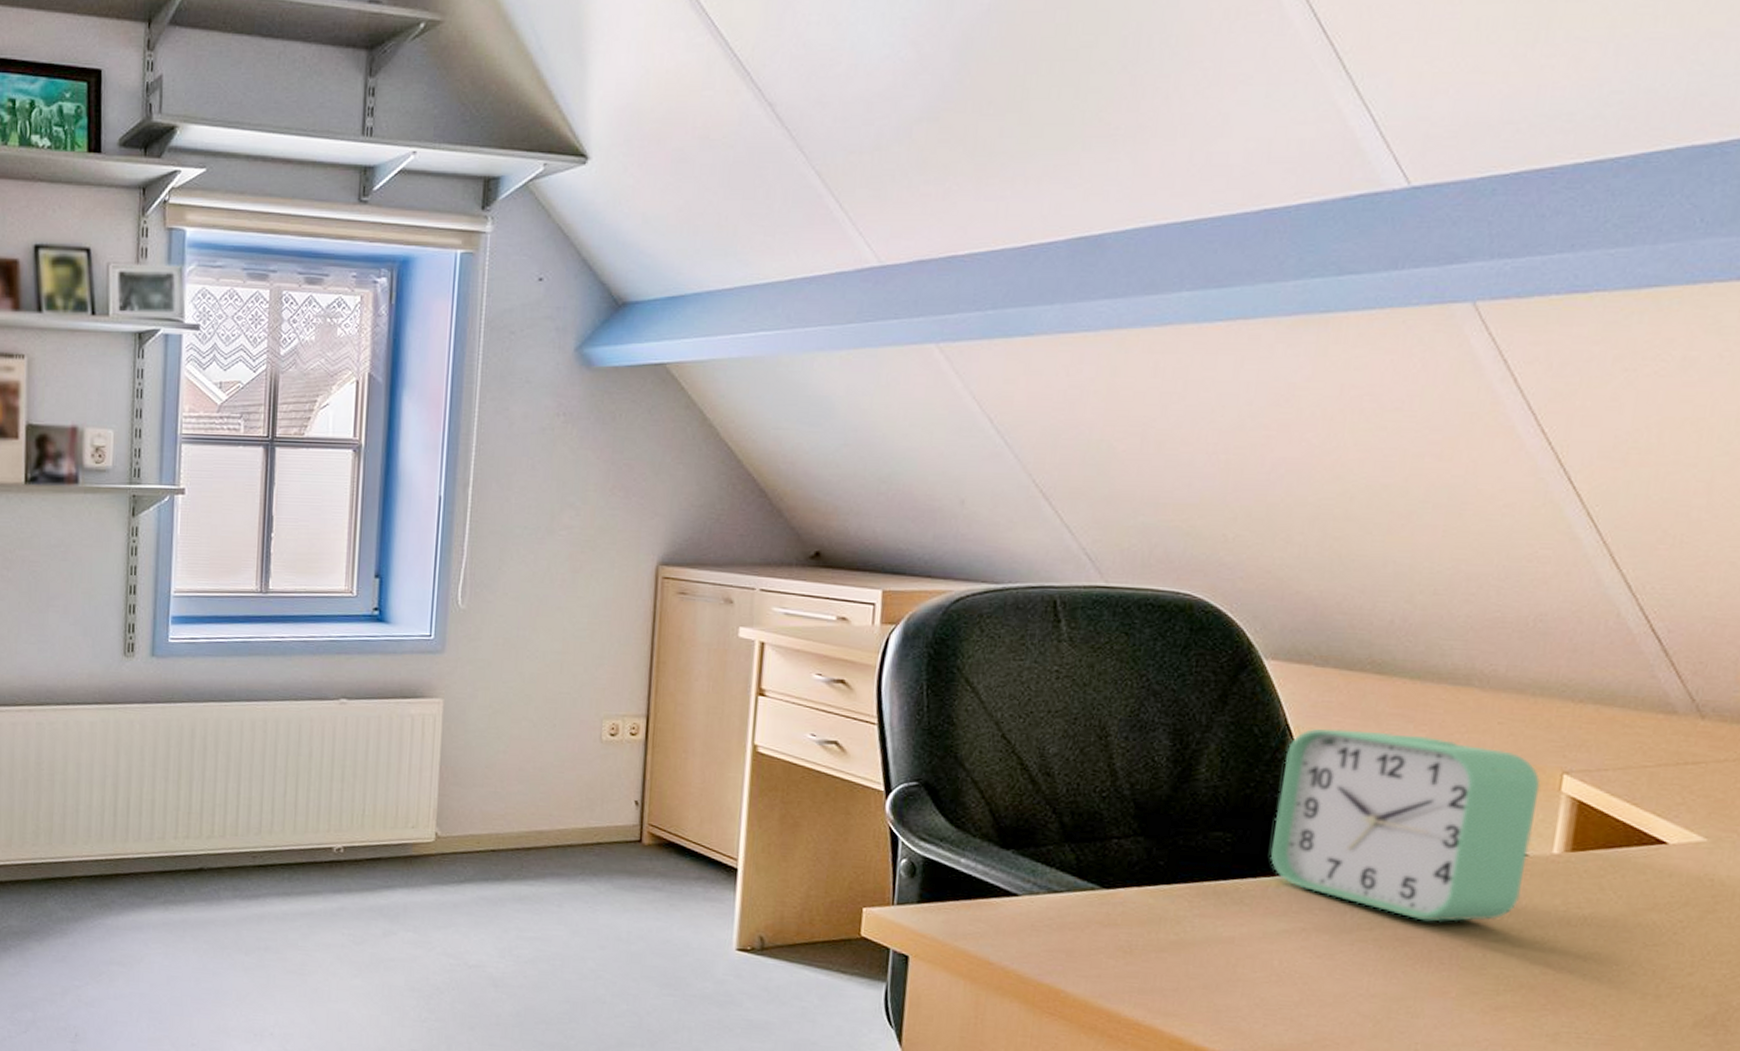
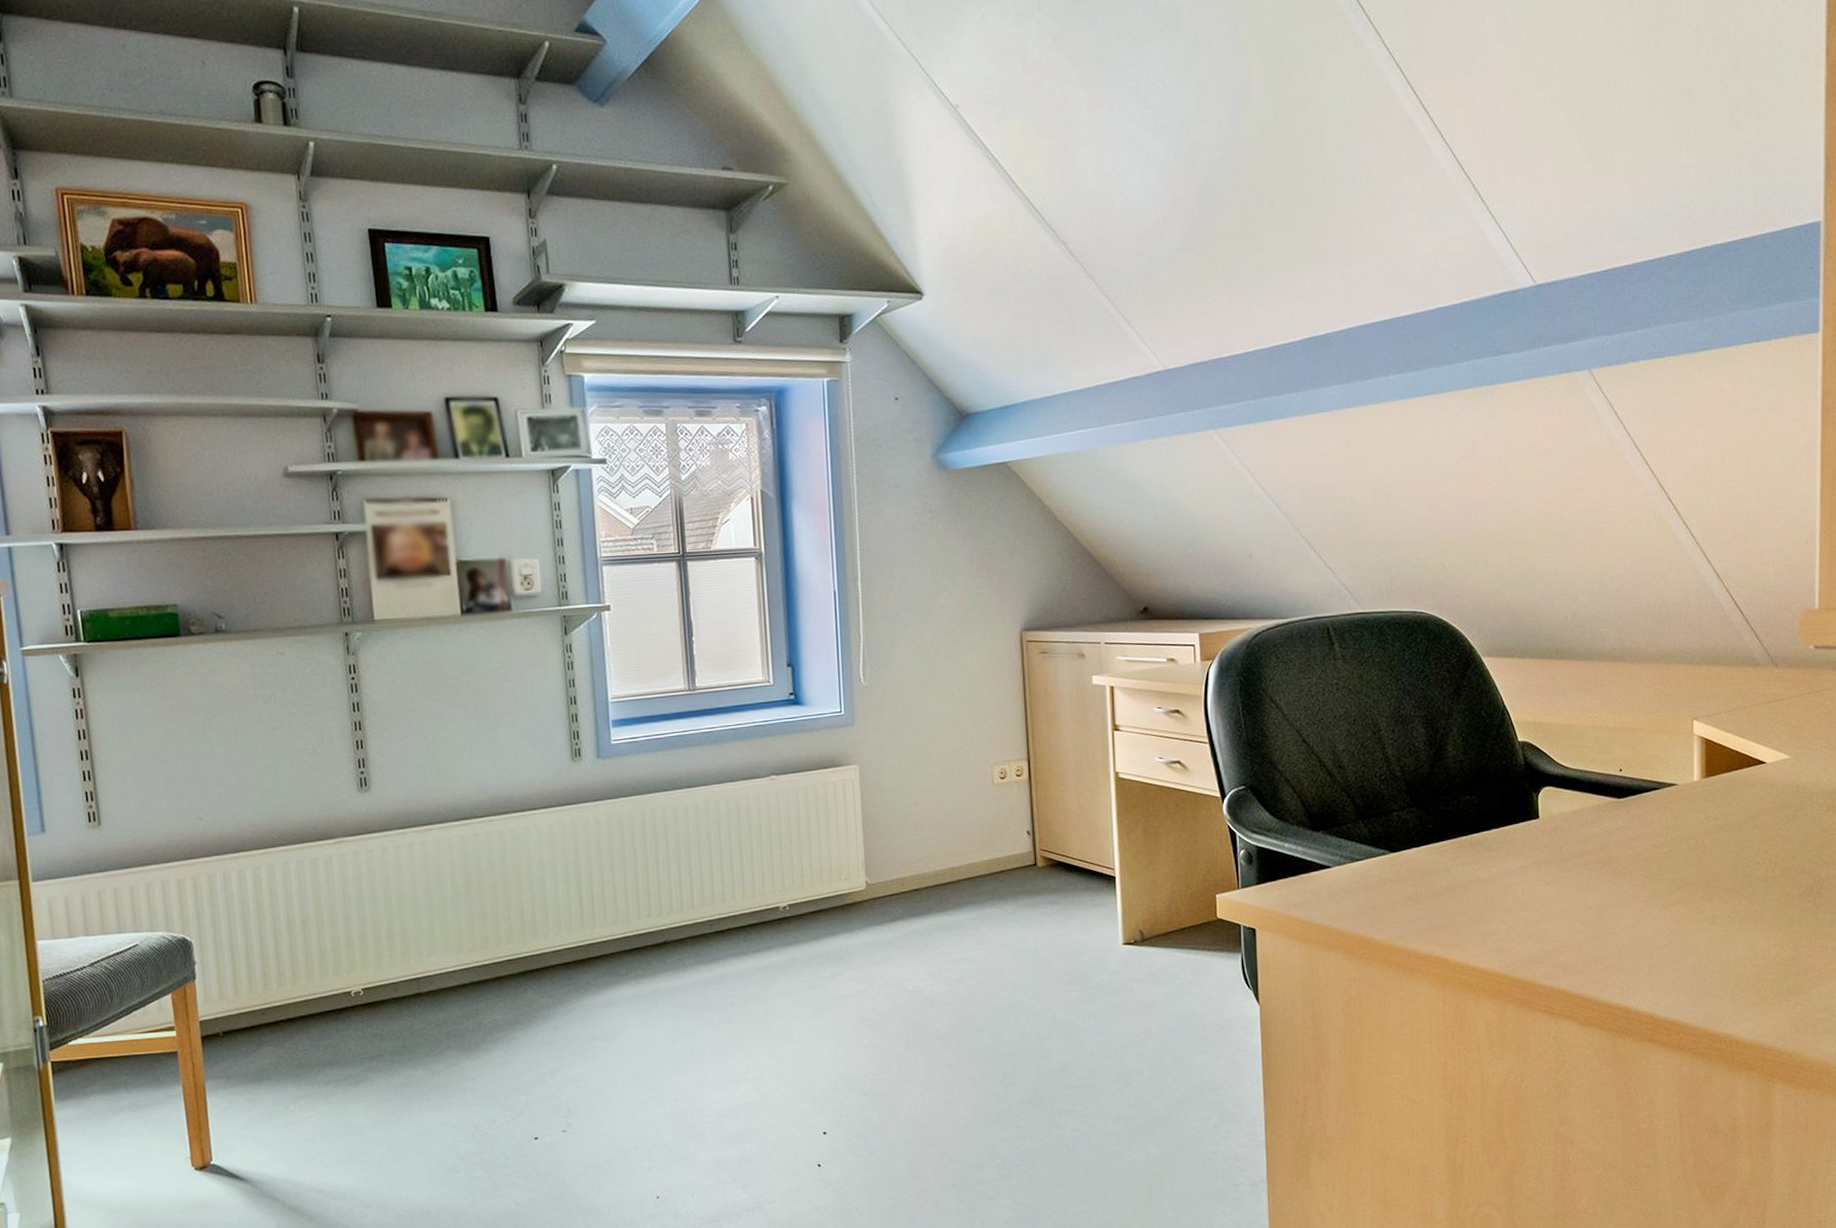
alarm clock: present [1270,728,1541,923] -> none [1505,703,1679,845]

